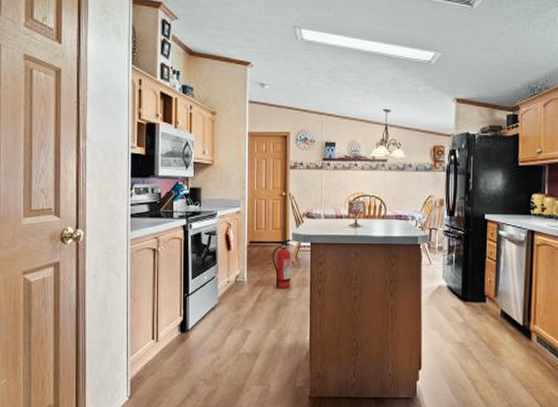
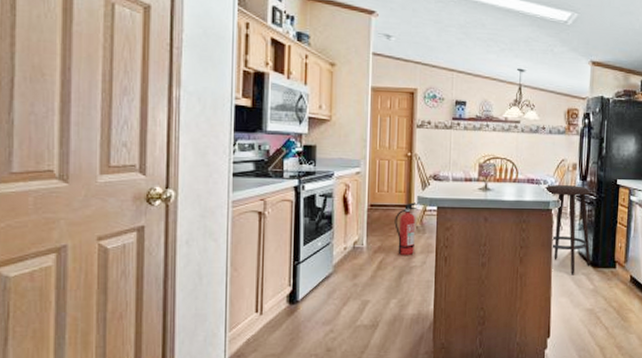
stool: none [411,221,460,309] -> present [543,185,591,275]

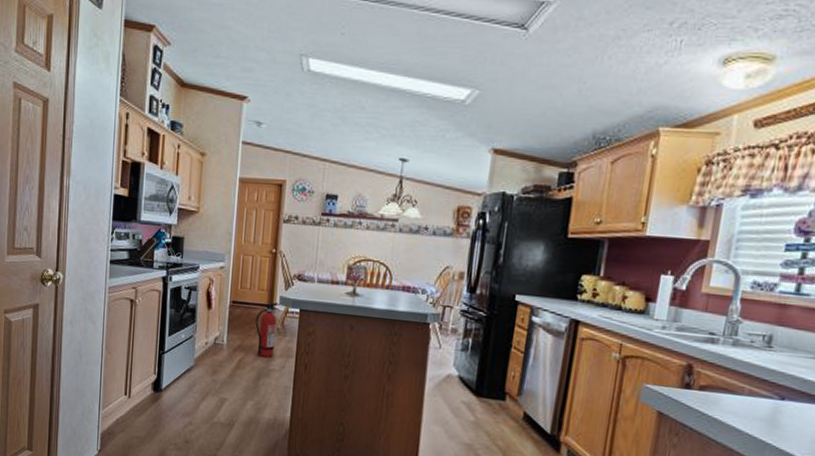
stool: present [543,185,591,275] -> none [420,295,480,402]

